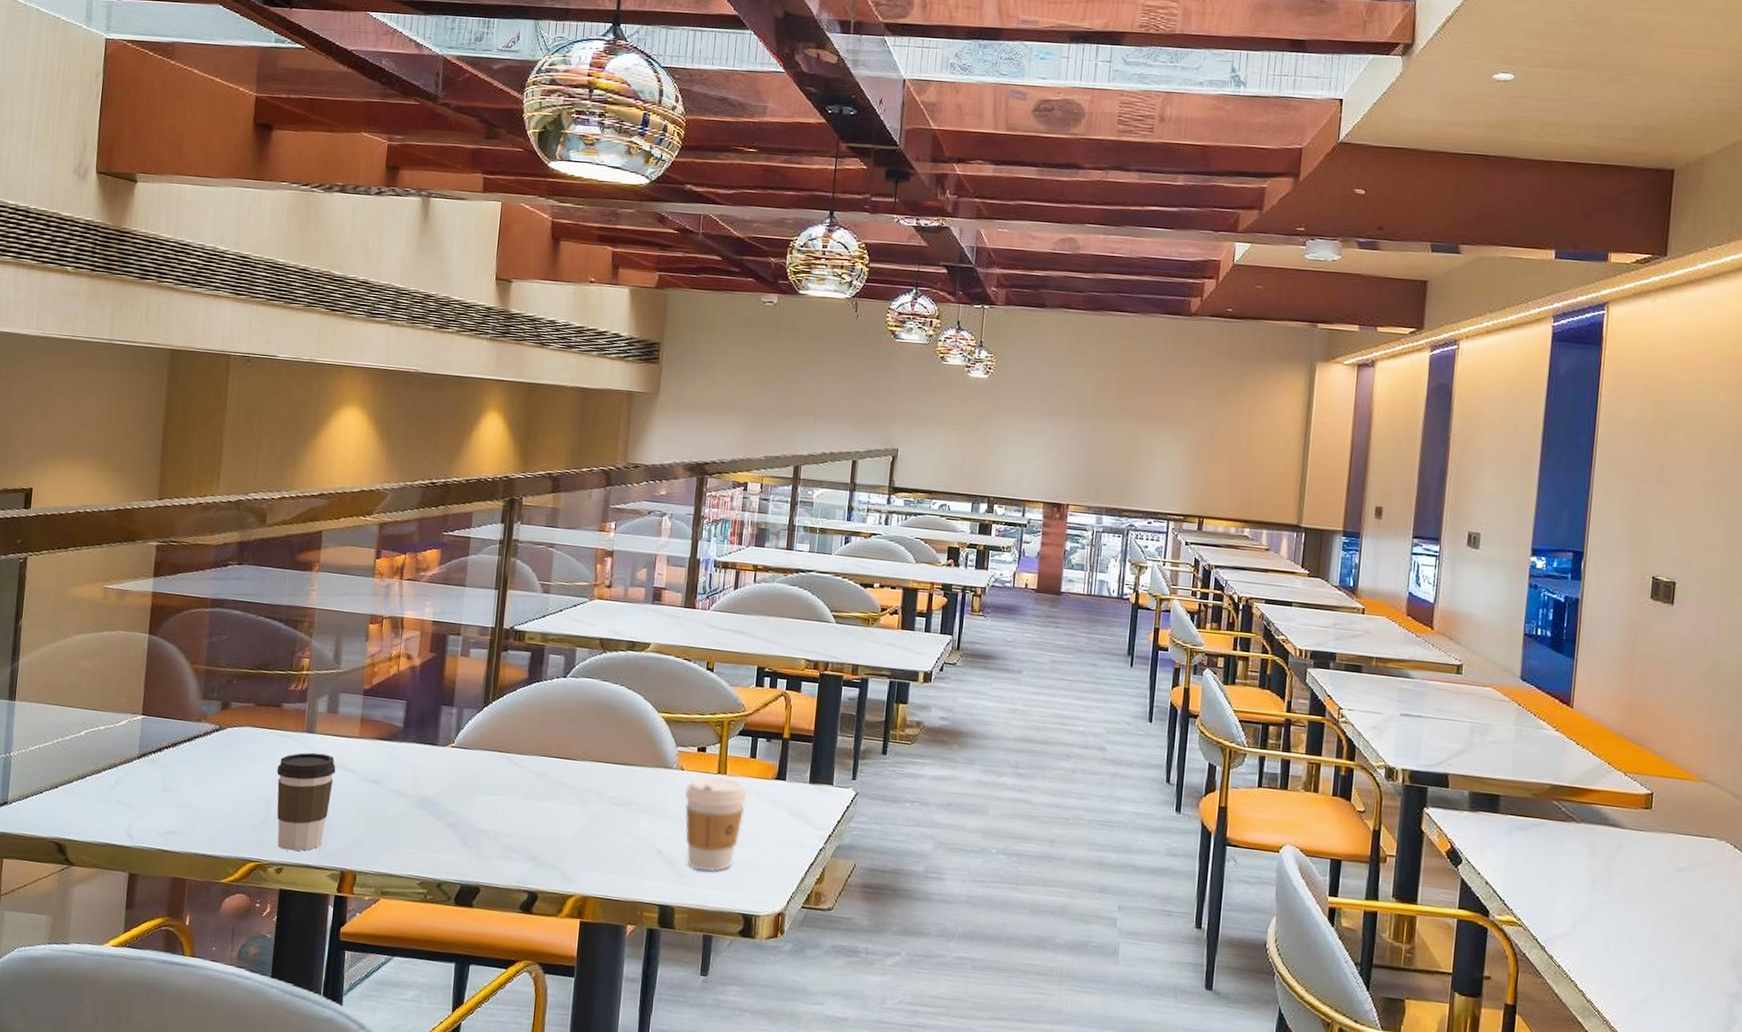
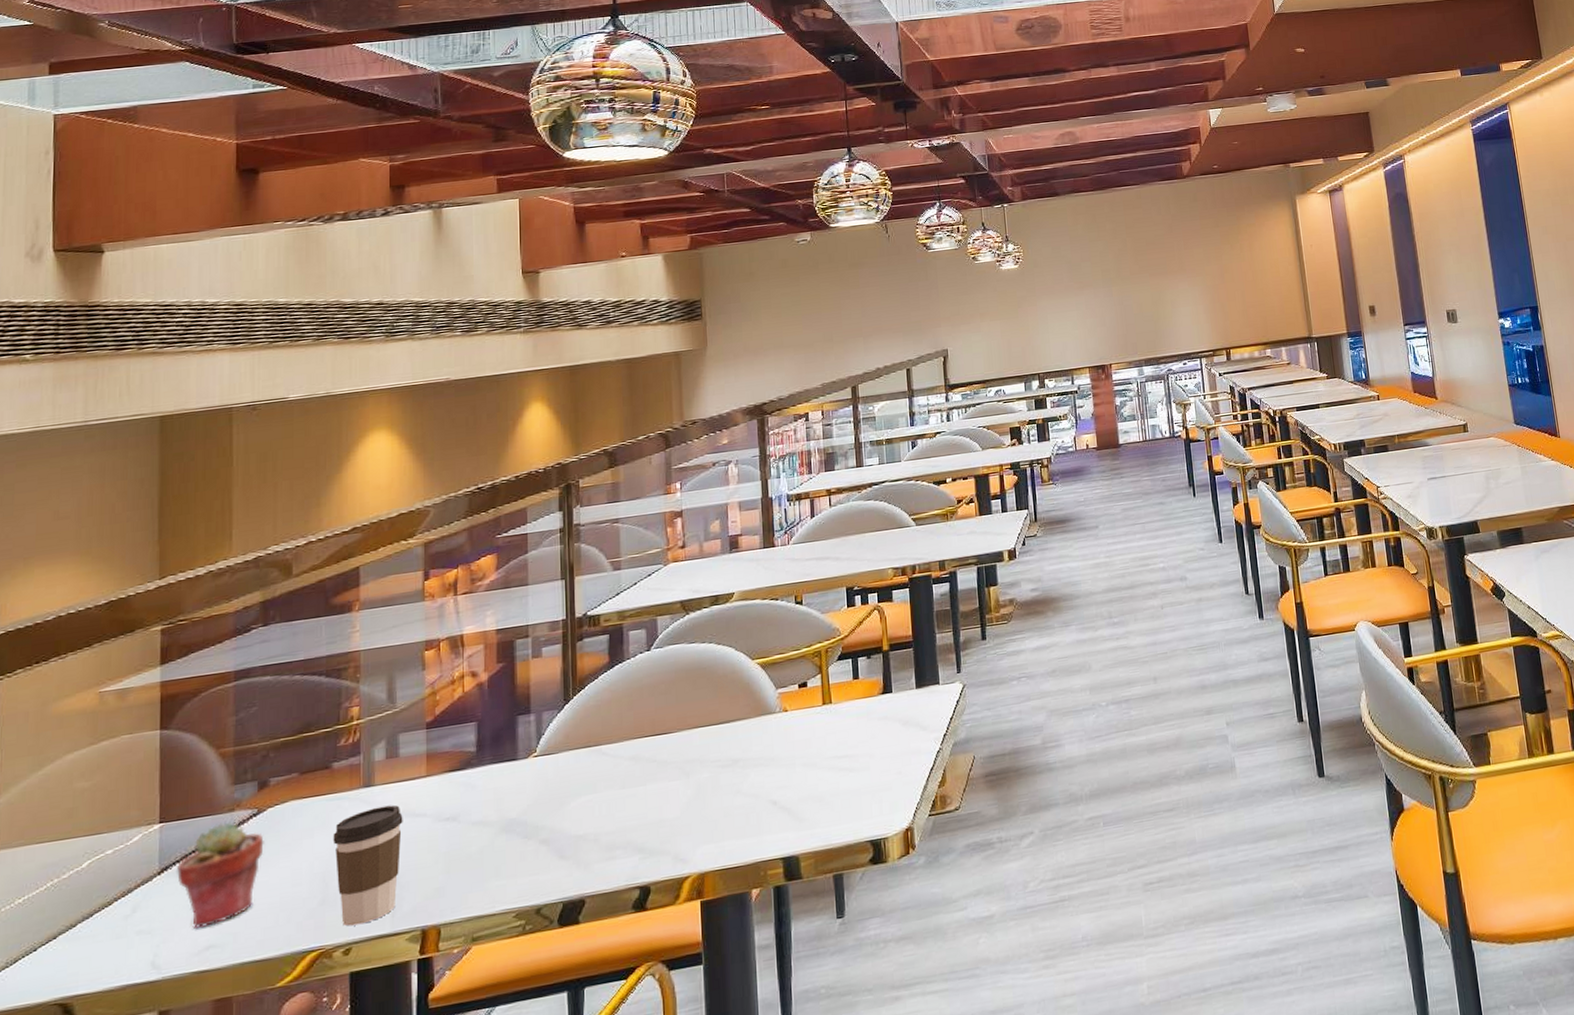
potted succulent: none [152,729,222,815] -> present [177,821,264,929]
coffee cup: present [685,776,748,871] -> none [791,706,857,809]

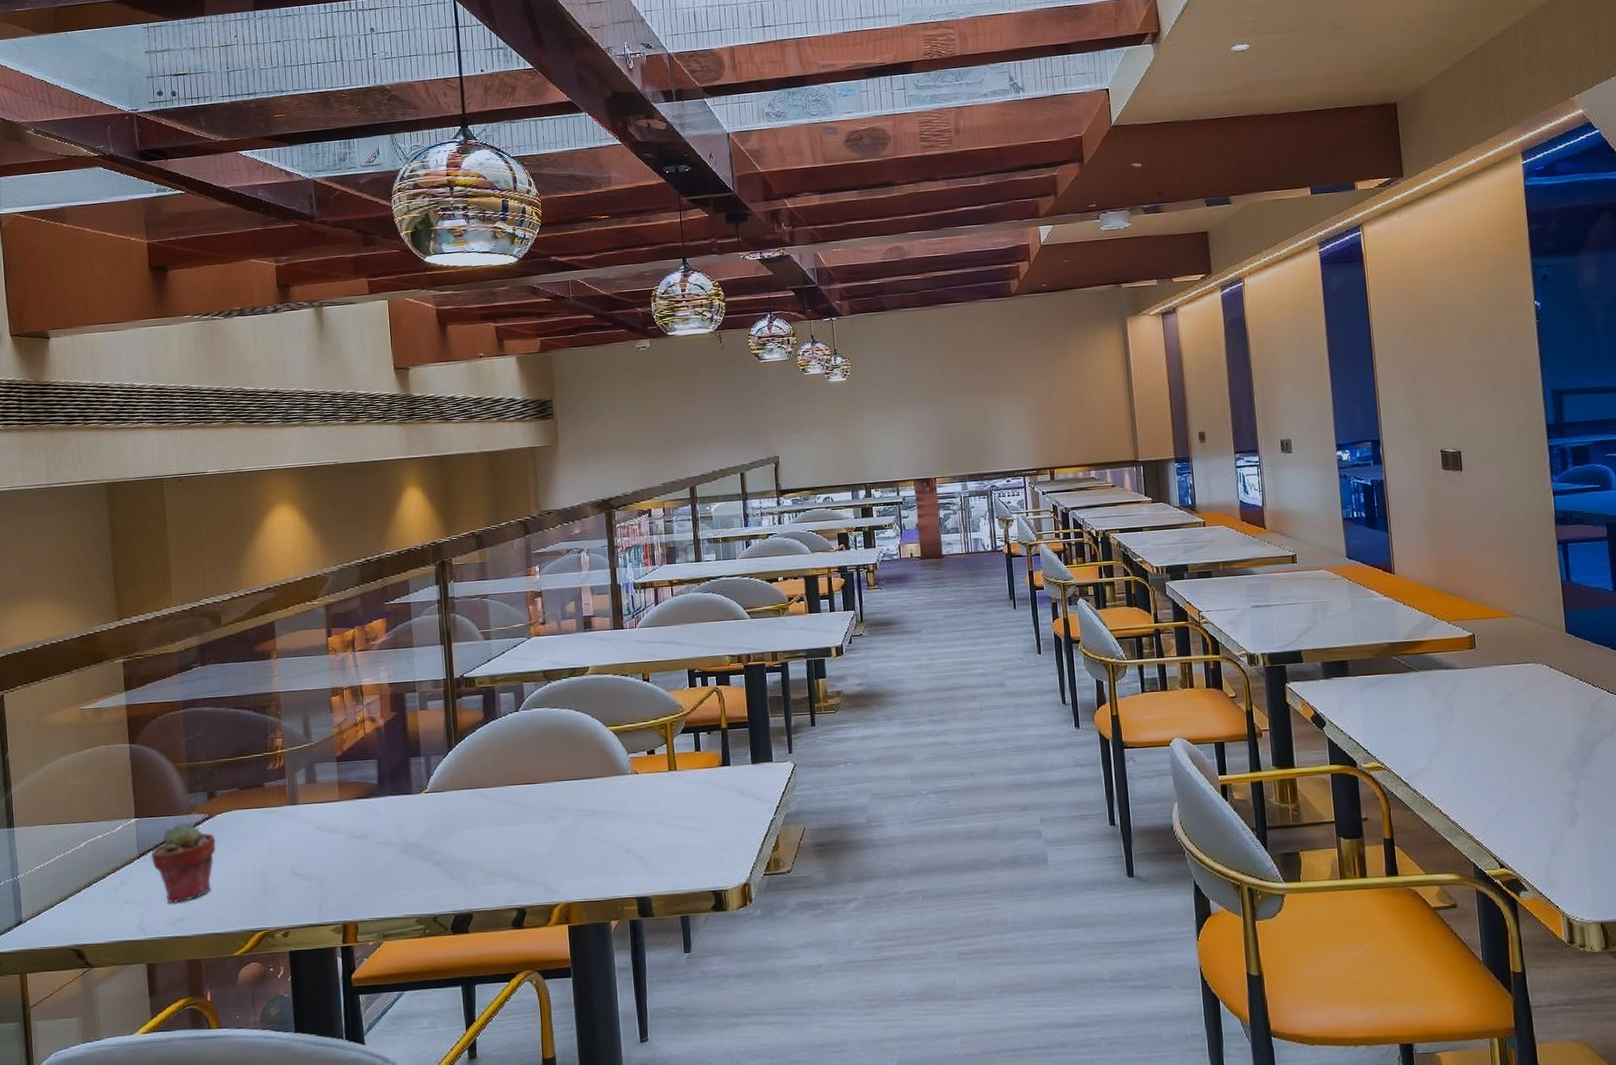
coffee cup: present [333,805,403,926] -> none [268,821,323,915]

